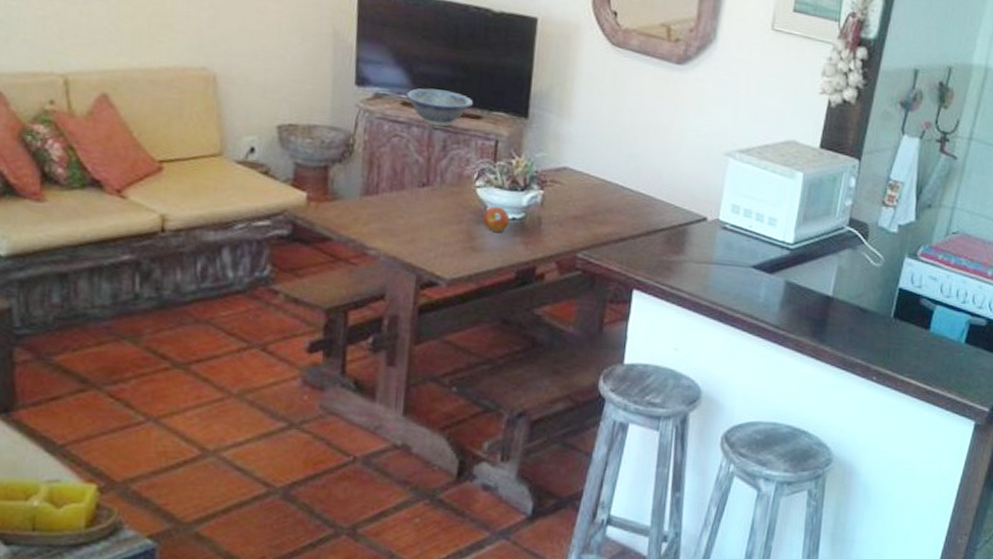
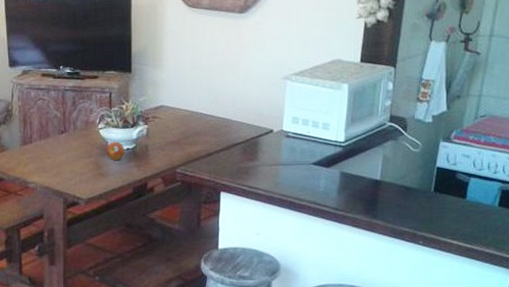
decorative bowl: present [405,88,473,127] -> none [43,61,91,88]

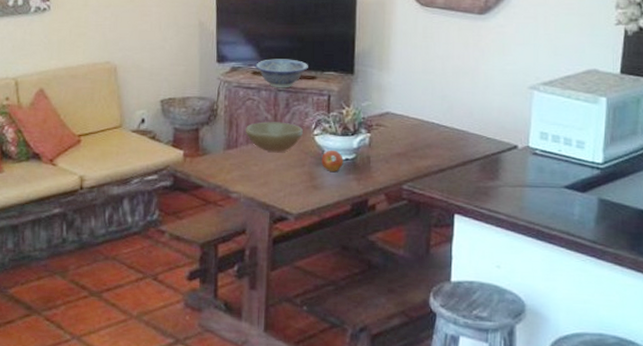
bowl: none [38,118,89,146] -> present [245,121,303,153]
decorative bowl: none [43,61,91,88] -> present [255,59,308,88]

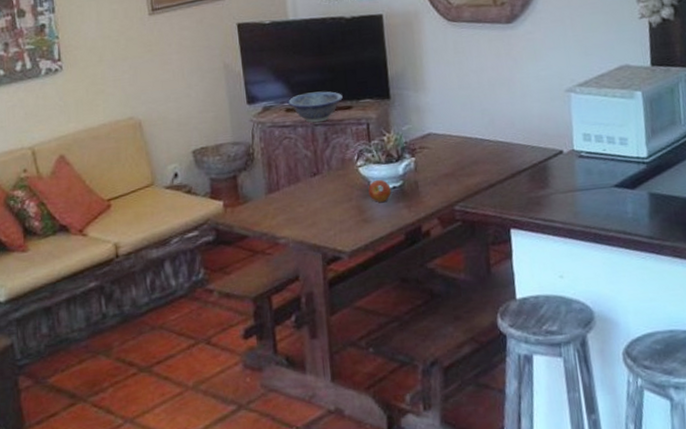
bowl: present [245,121,303,153] -> none [286,157,346,191]

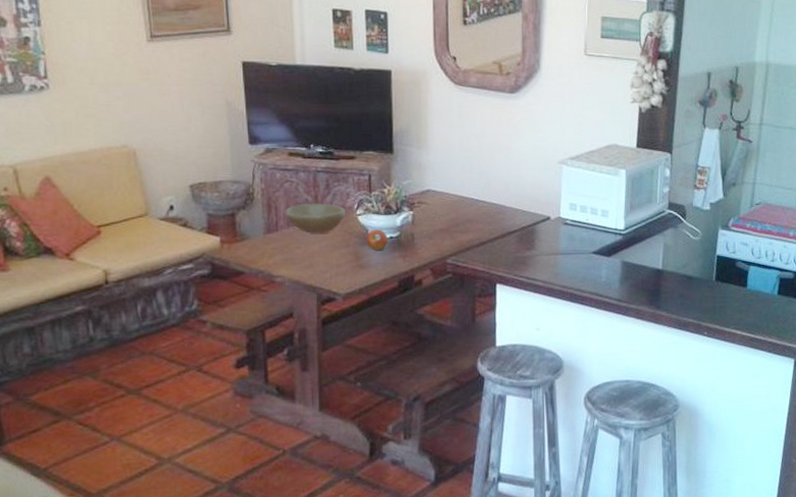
bowl: none [286,157,346,191] -> present [285,203,345,235]
decorative bowl: present [287,91,343,123] -> none [290,139,347,169]

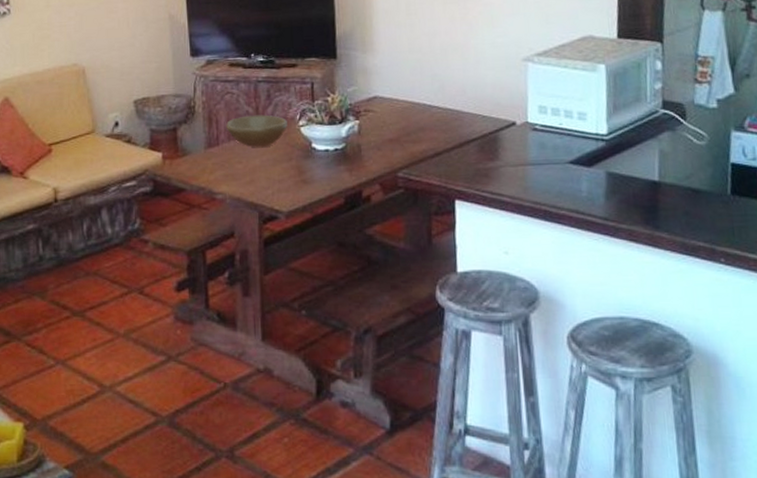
fruit: present [366,228,388,251] -> none [309,140,333,165]

